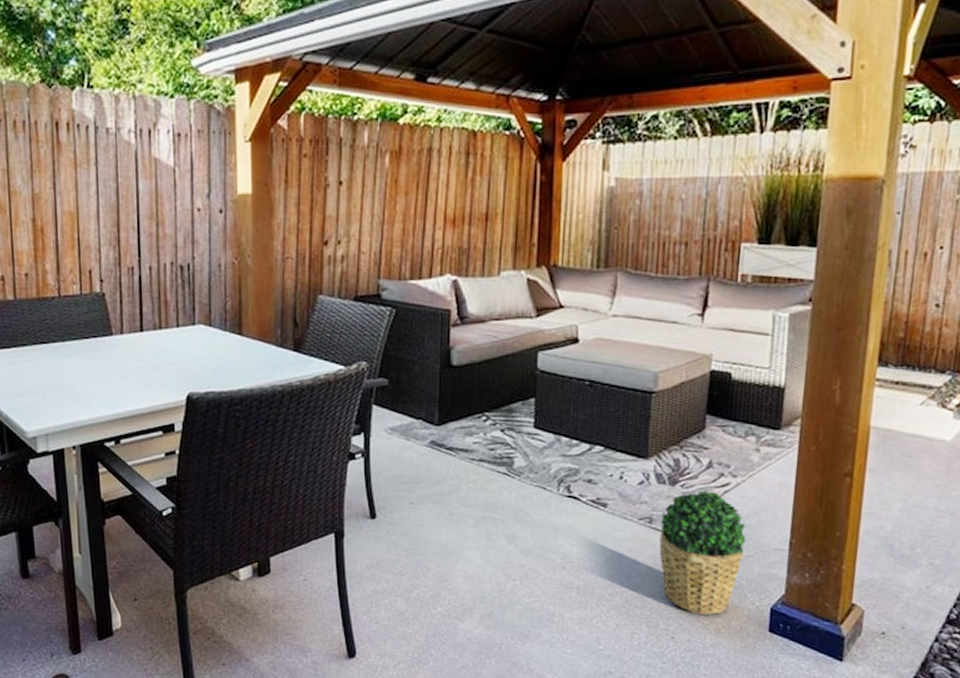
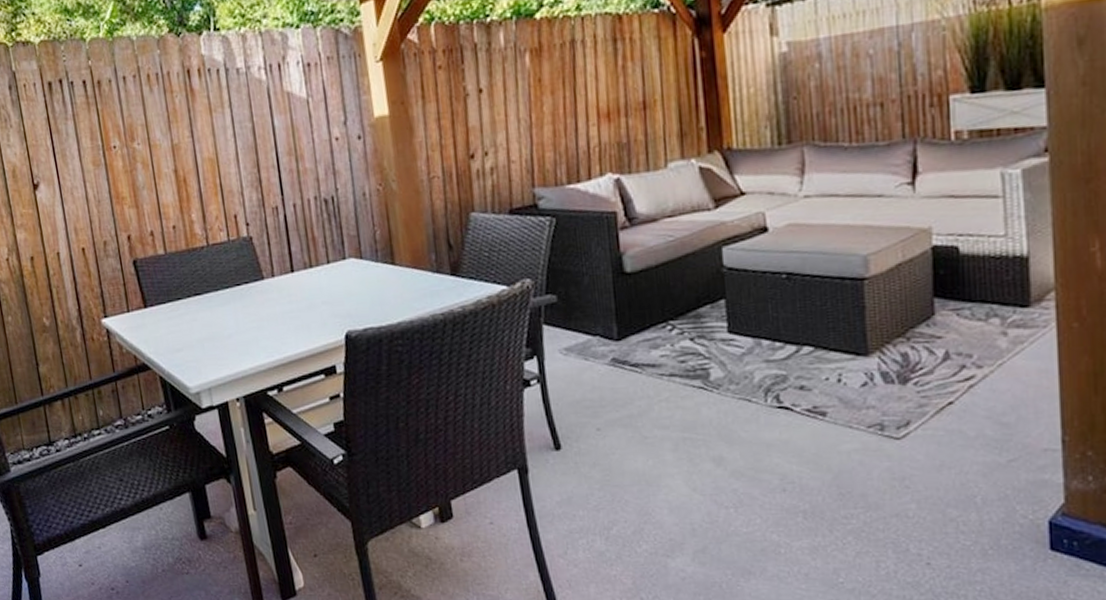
potted plant: present [659,491,746,615] -> none [894,387,1006,534]

